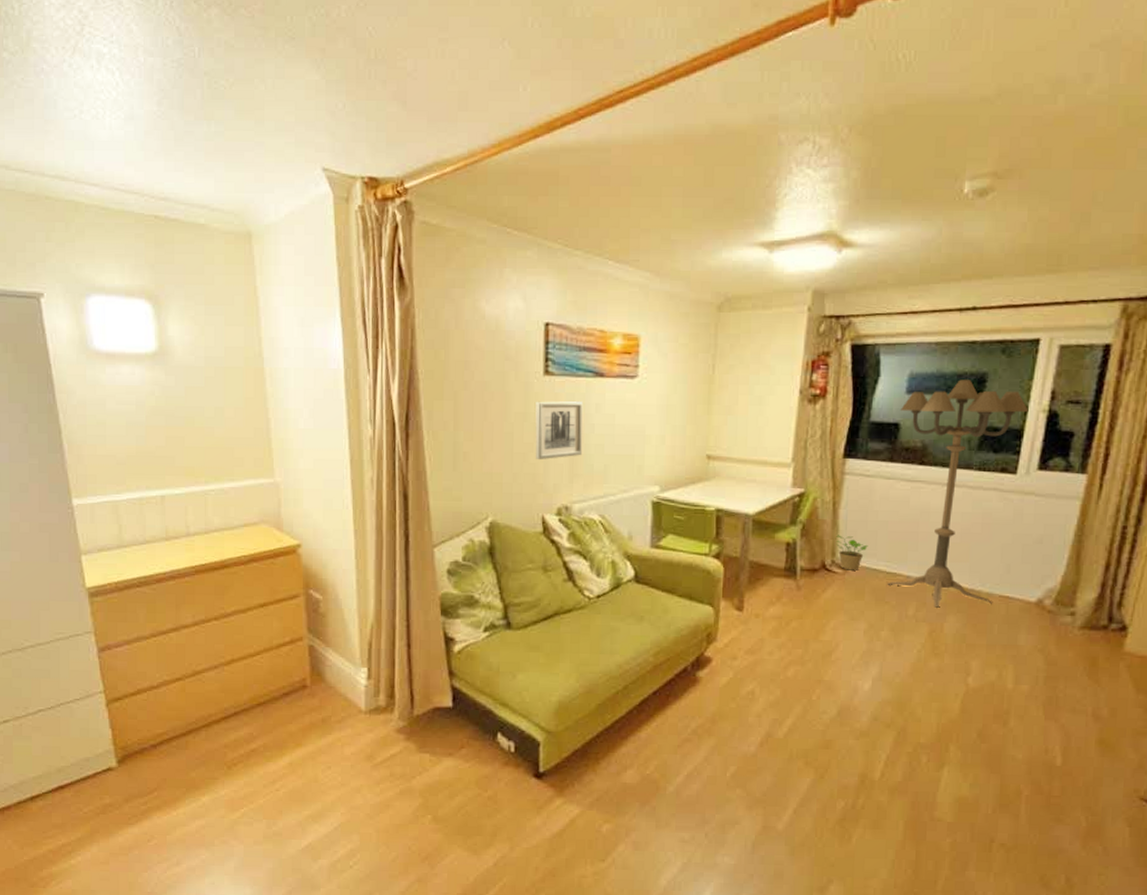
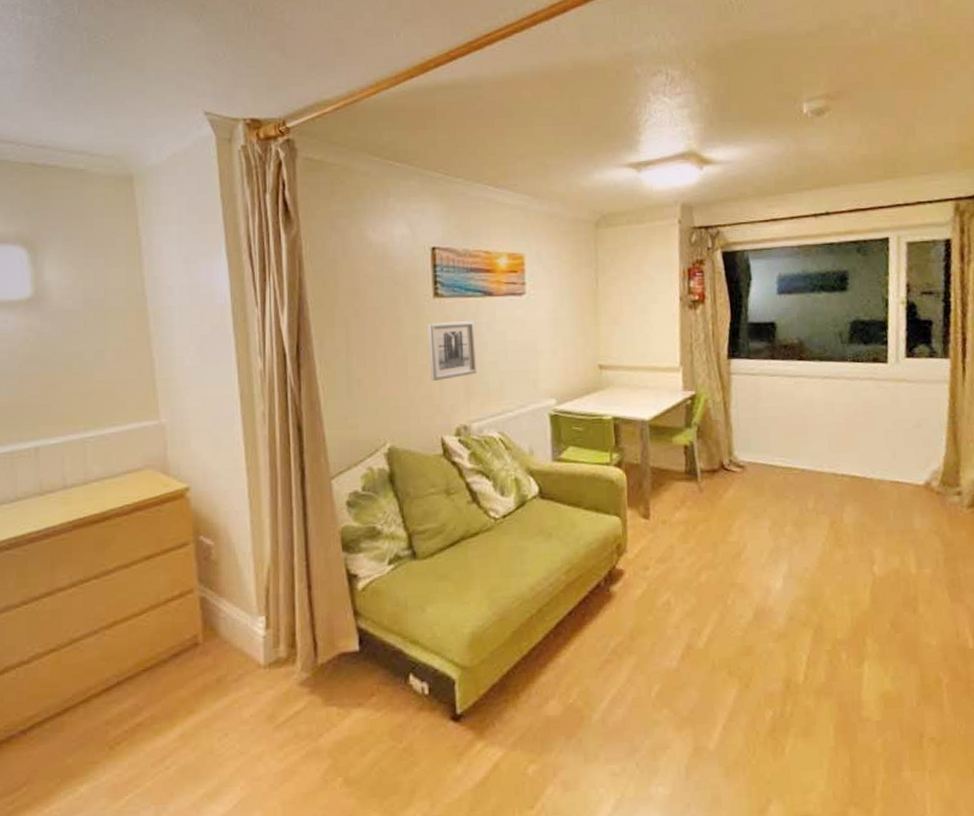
potted plant: present [836,535,868,571] -> none [731,434,762,468]
floor lamp: present [886,379,1029,608] -> none [775,278,889,499]

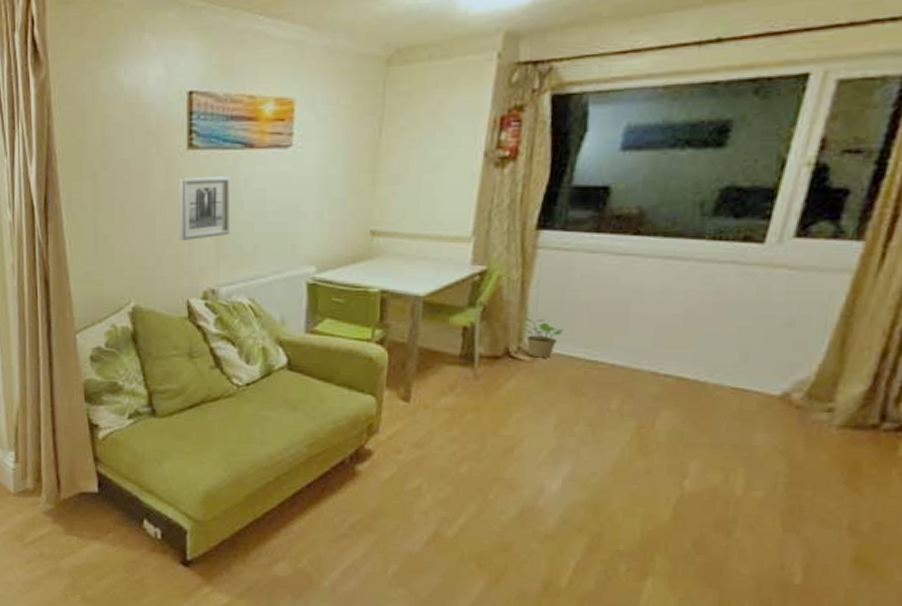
potted plant: none [731,434,762,468] -> present [524,318,564,358]

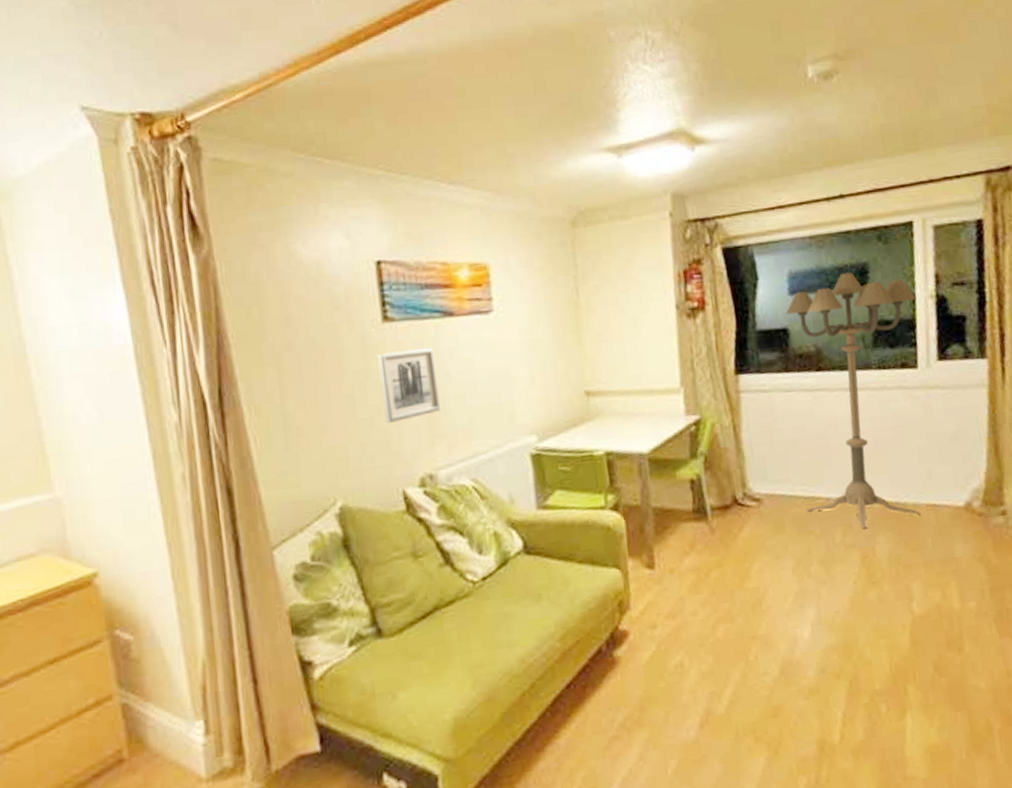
potted plant: present [524,318,564,358] -> none [743,462,779,502]
floor lamp: none [584,130,787,401] -> present [786,272,922,529]

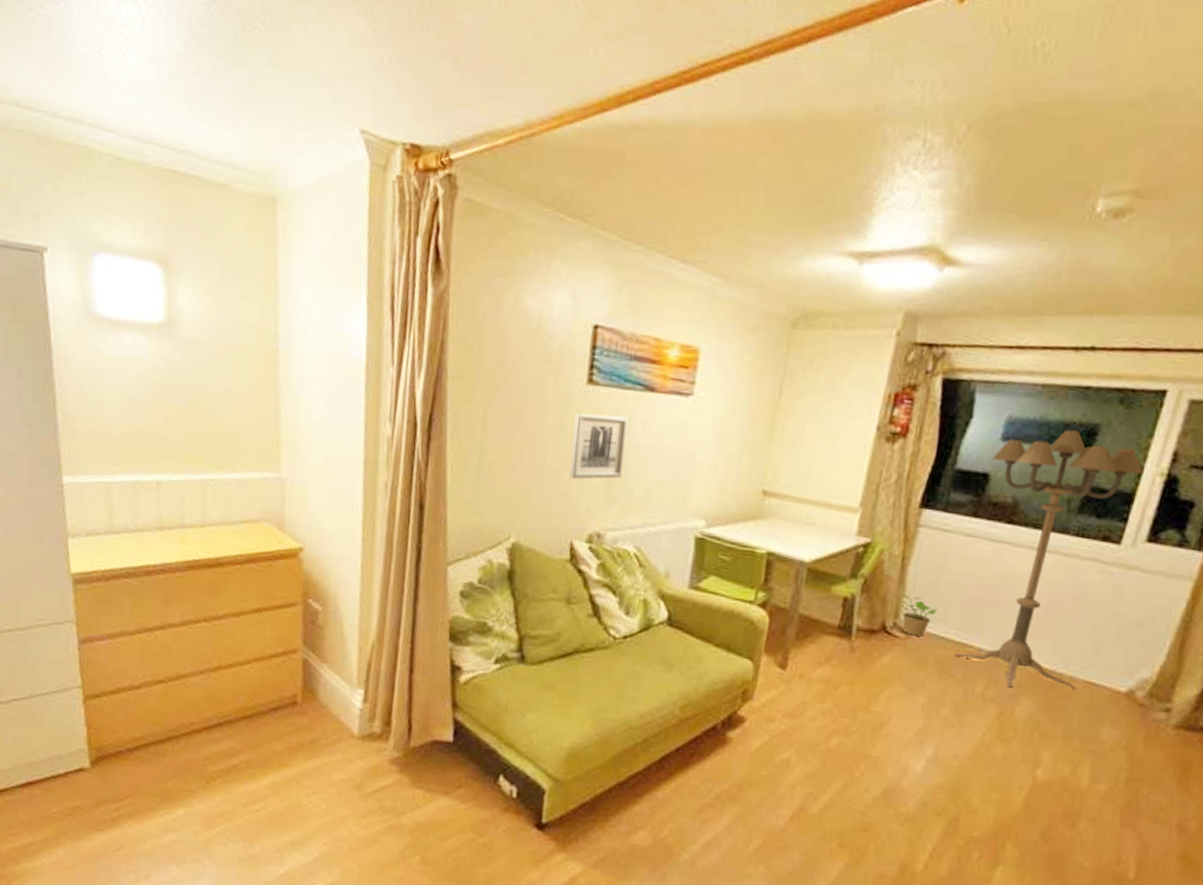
potted plant: none [743,462,779,502] -> present [901,594,938,637]

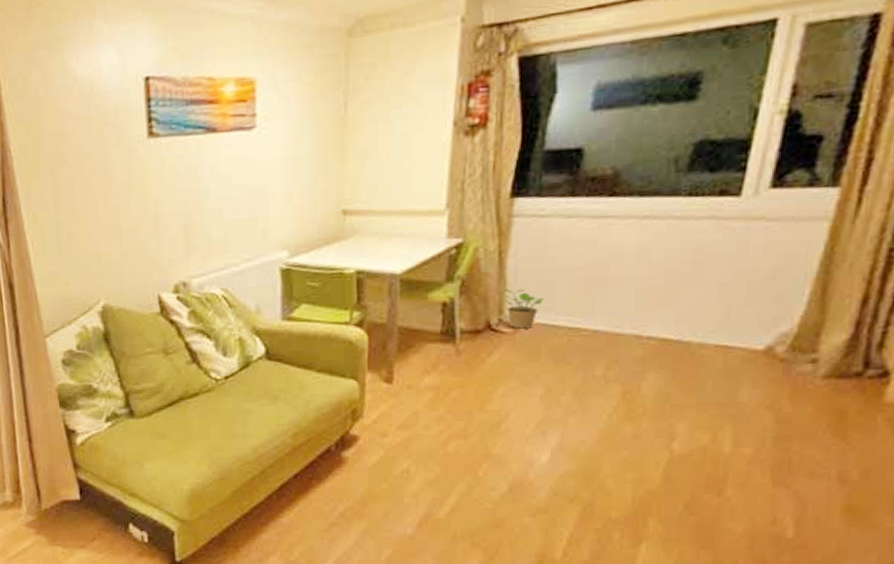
wall art: present [569,412,628,479] -> none [141,163,198,233]
floor lamp: present [953,429,1144,690] -> none [567,83,759,365]

